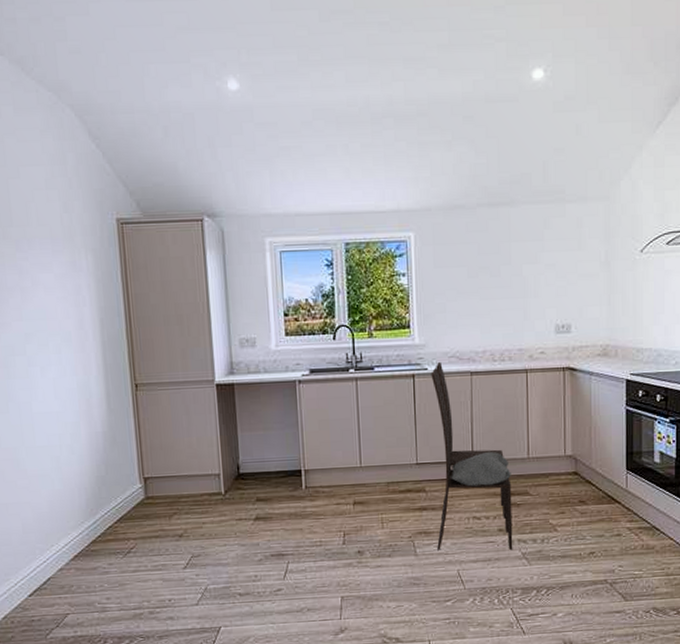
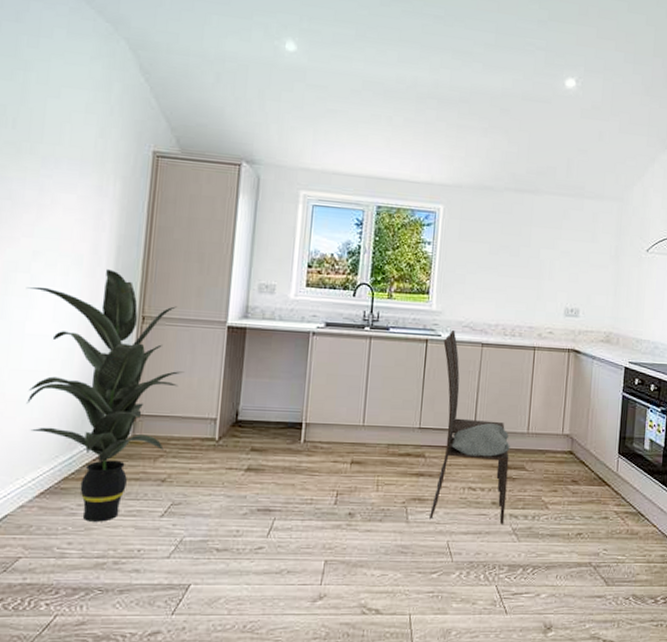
indoor plant: none [25,342,183,578] -> present [26,269,184,522]

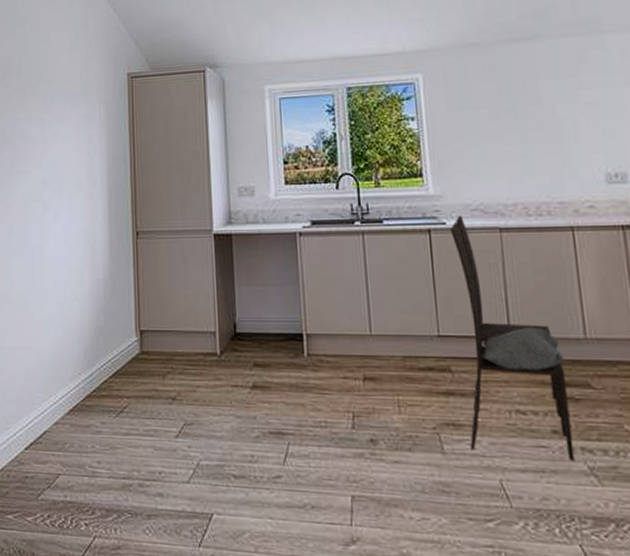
indoor plant: present [26,269,184,522] -> none [40,190,179,441]

